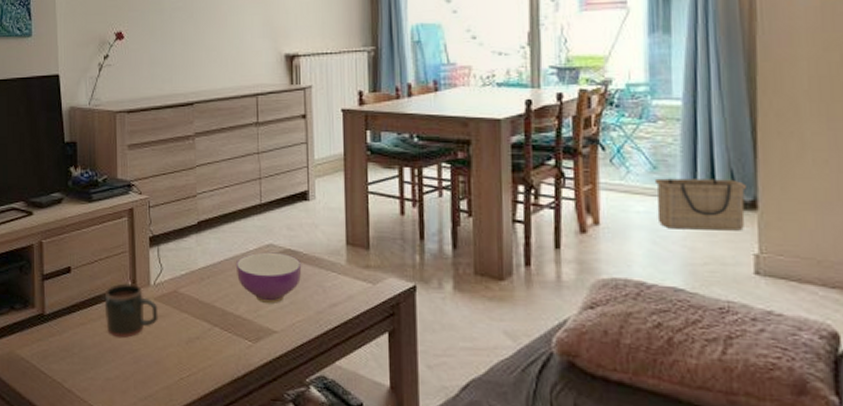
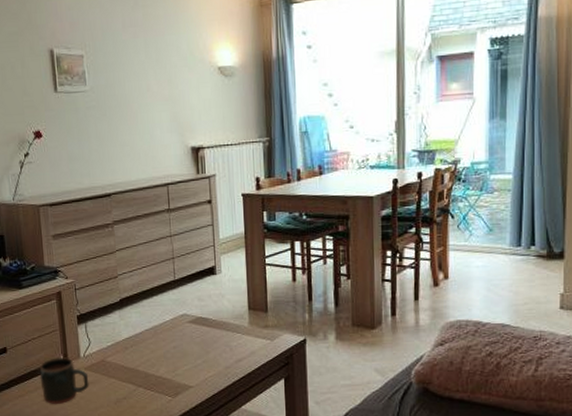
bowl: present [235,252,302,303] -> none [154,320,212,364]
basket: present [654,178,748,231] -> none [490,236,558,278]

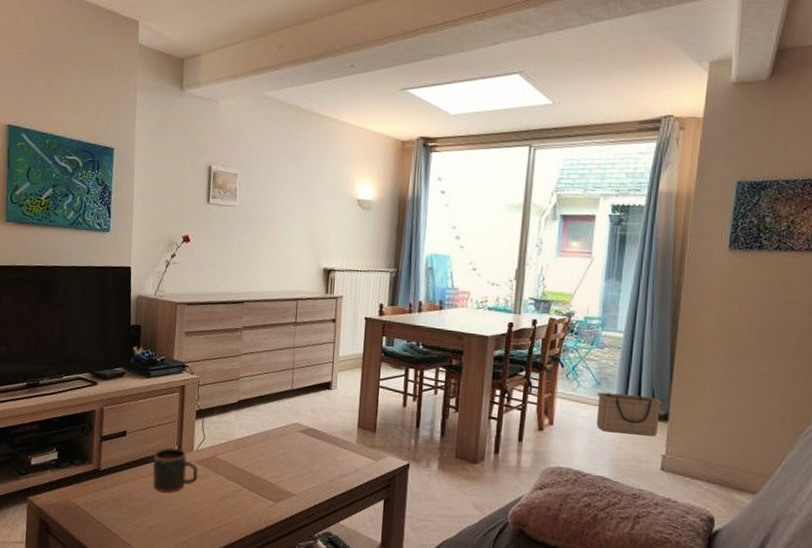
basket: none [490,236,558,278] -> present [596,392,663,437]

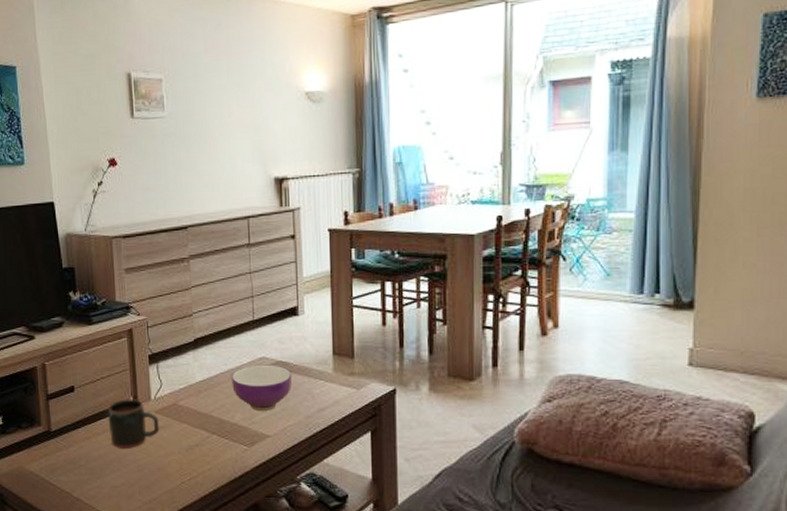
bowl: none [266,429,321,472] -> present [230,364,293,411]
basket: present [596,392,663,437] -> none [607,283,687,329]

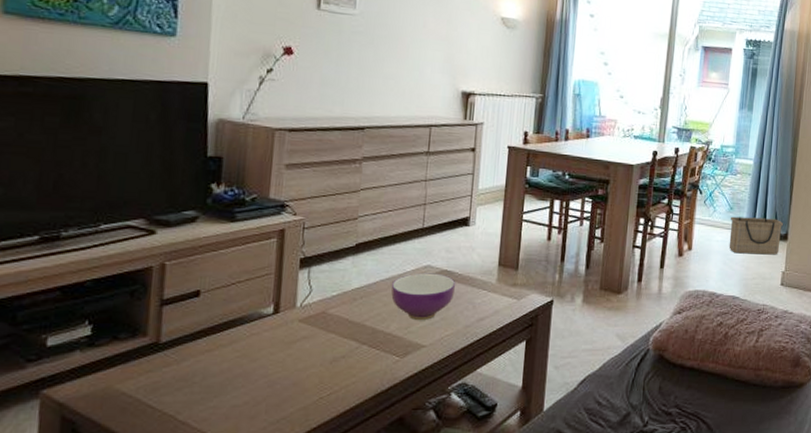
mug: present [107,398,160,448] -> none [238,305,303,362]
basket: none [607,283,687,329] -> present [729,216,784,255]

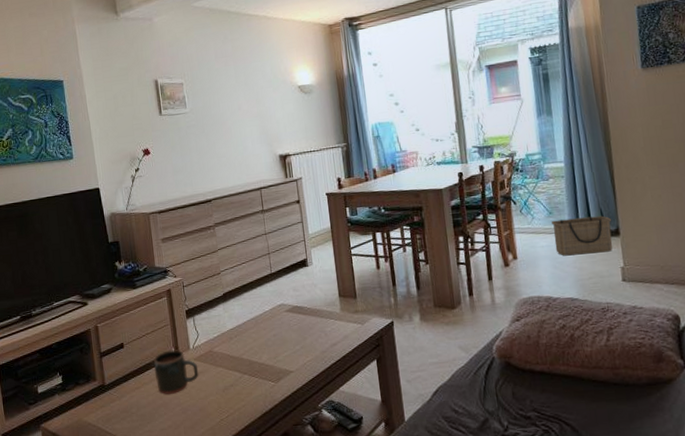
mug: none [238,305,303,362] -> present [153,349,199,394]
bowl: present [391,272,456,320] -> none [256,309,308,350]

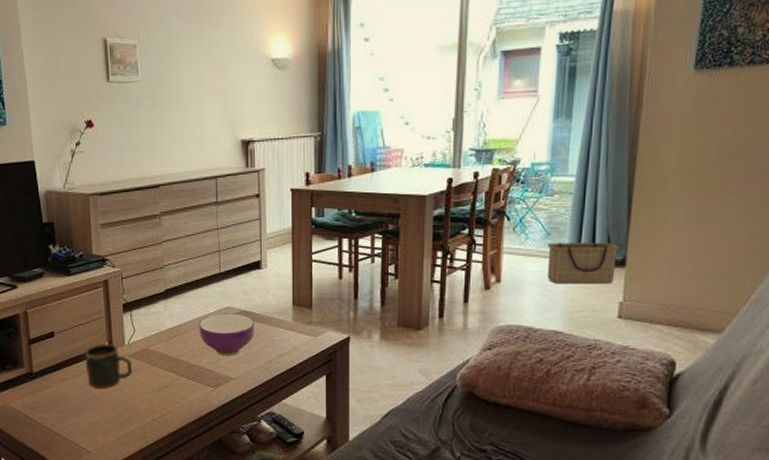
bowl: none [256,309,308,350] -> present [198,313,255,356]

